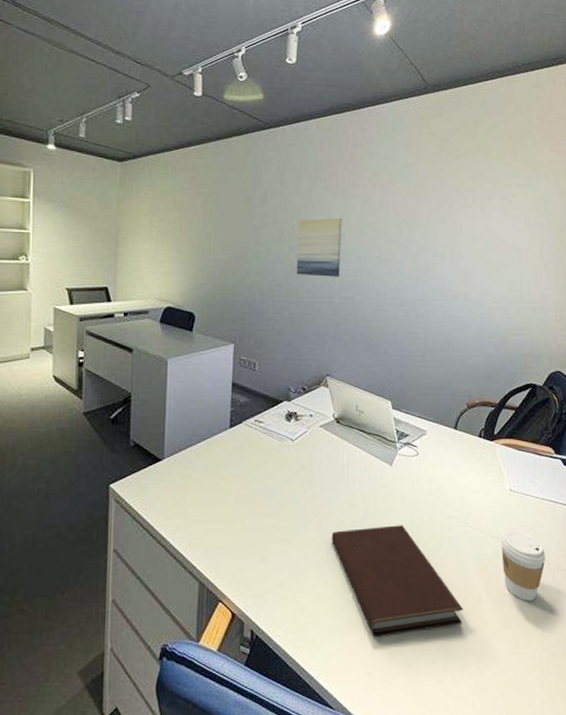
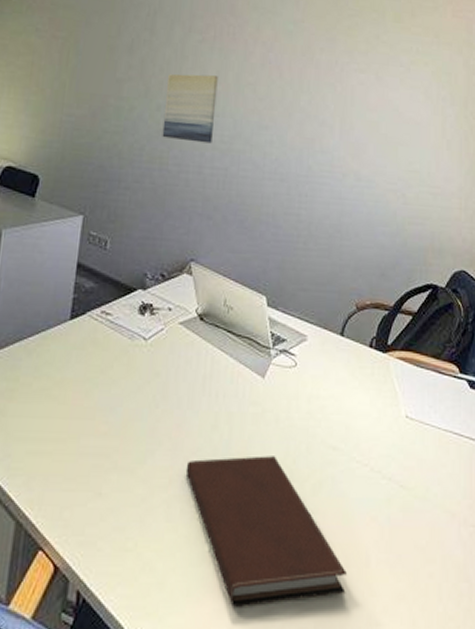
coffee cup: present [501,529,546,601] -> none [394,468,449,565]

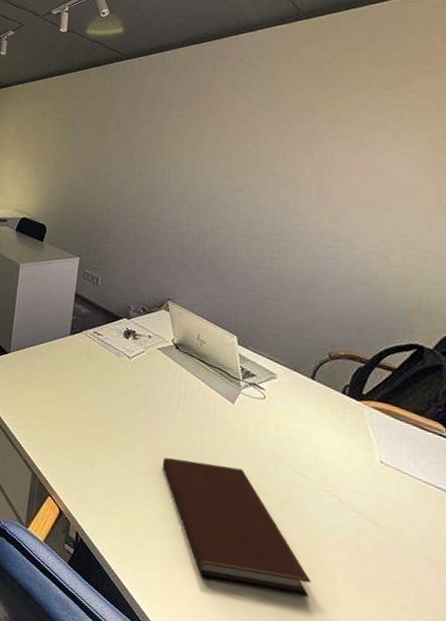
wall art: present [162,74,218,144] -> none [144,145,195,204]

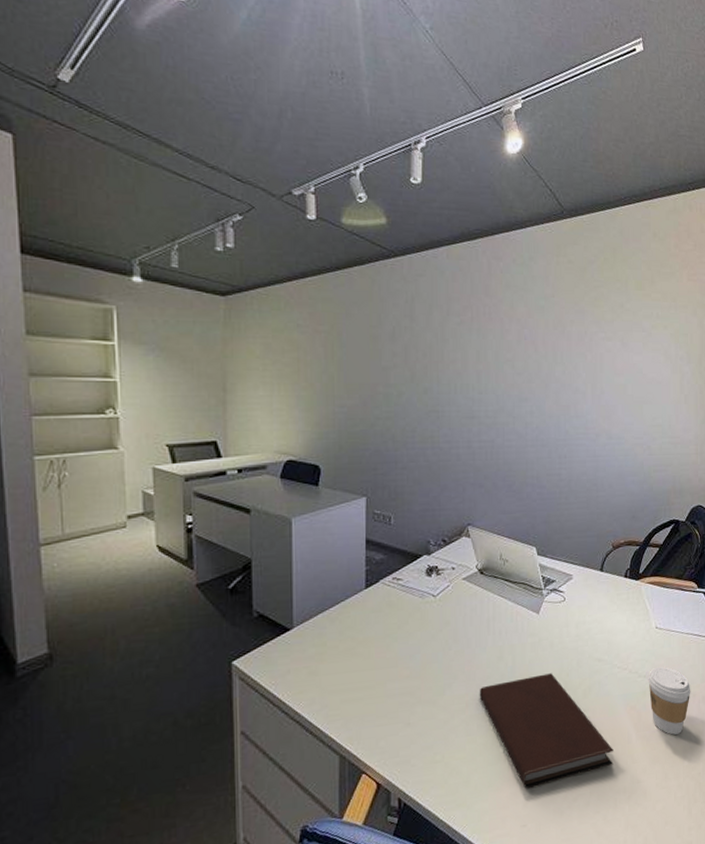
coffee cup: none [364,507,428,600] -> present [648,666,691,735]

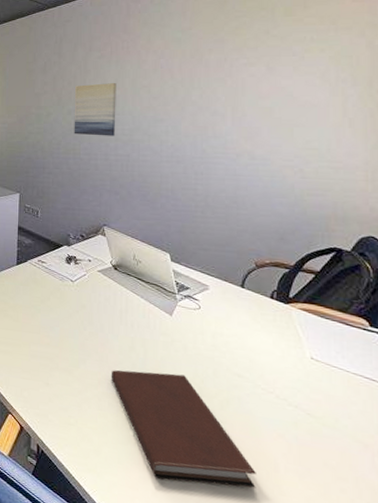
wall art: none [431,356,479,420] -> present [74,83,116,136]
coffee cup: present [648,666,691,735] -> none [300,400,361,483]

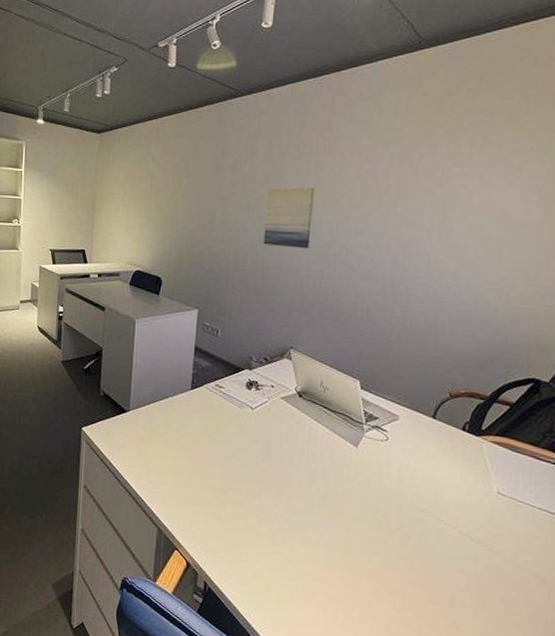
notebook: present [111,370,256,488] -> none [287,503,432,624]

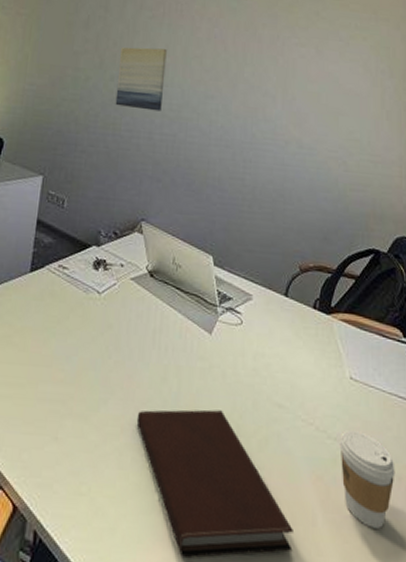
notebook: none [287,503,432,624] -> present [136,409,293,558]
coffee cup: none [482,536,540,617] -> present [339,429,395,529]

